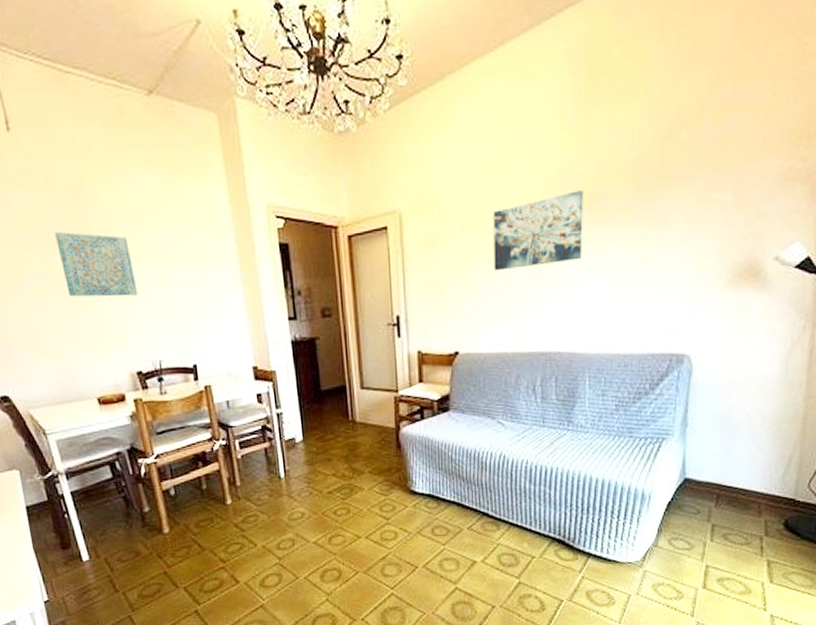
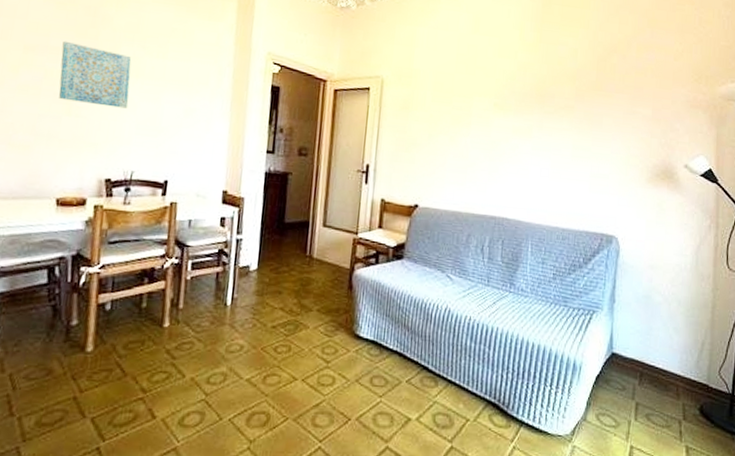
wall art: present [493,190,583,271] -> none [457,86,536,142]

